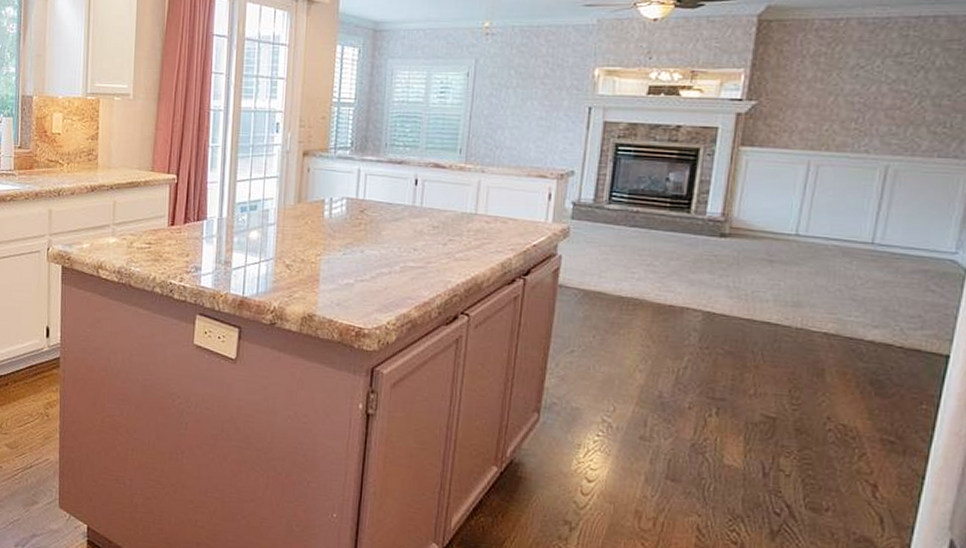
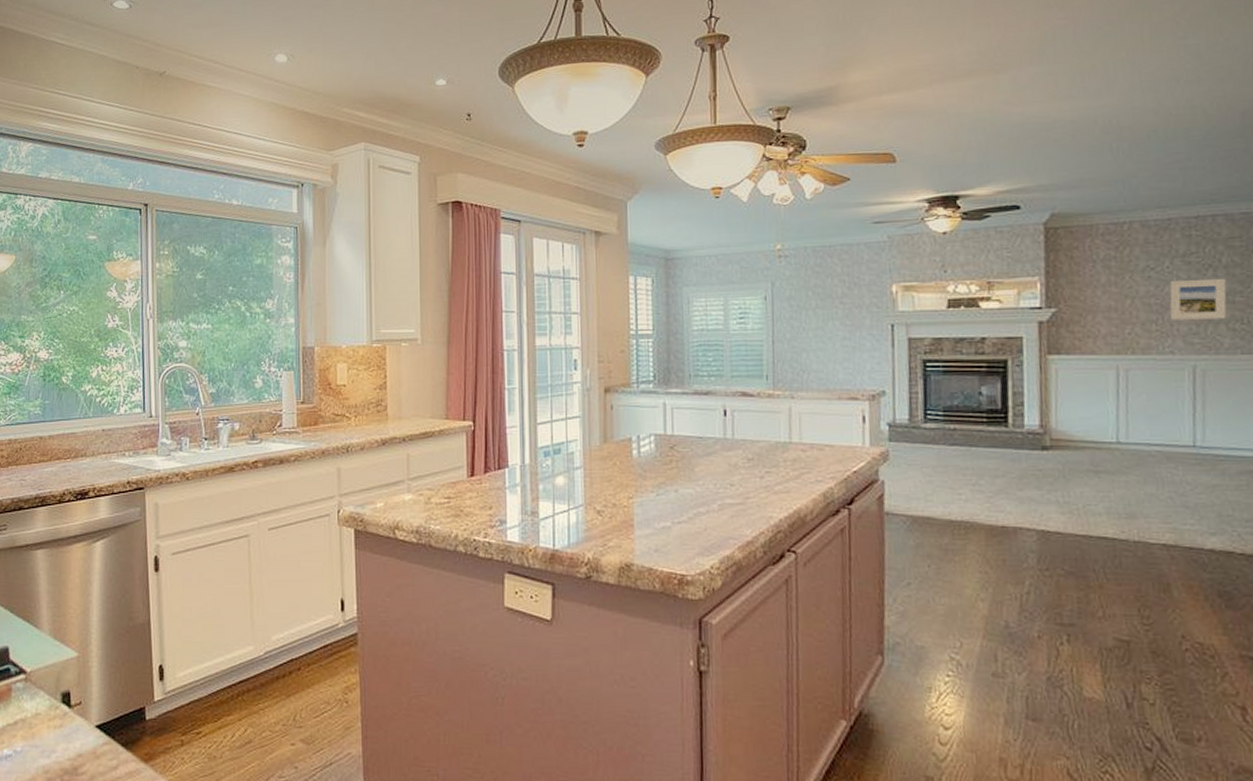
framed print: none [871,80,936,121] -> present [1169,278,1227,320]

